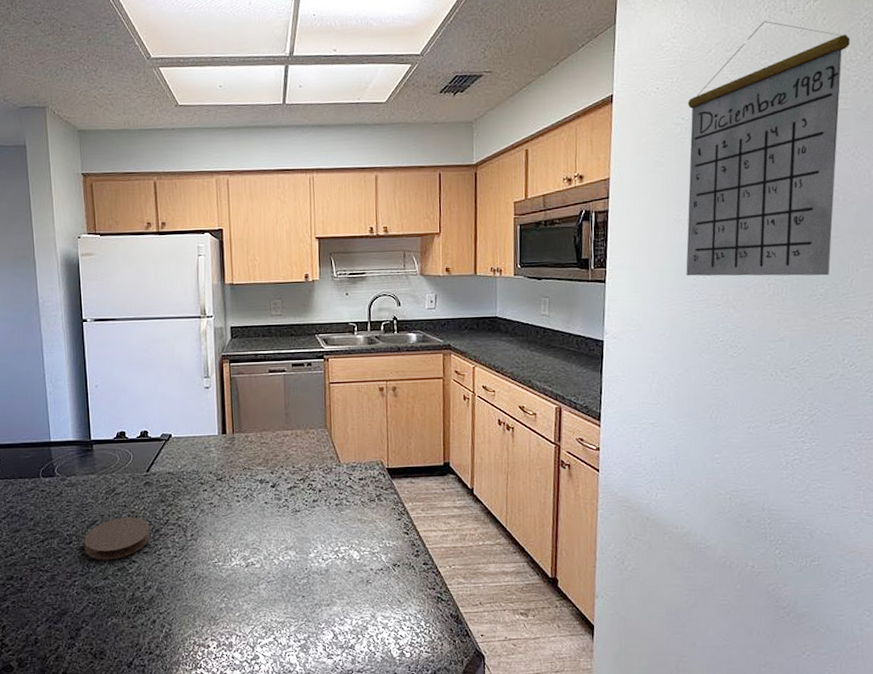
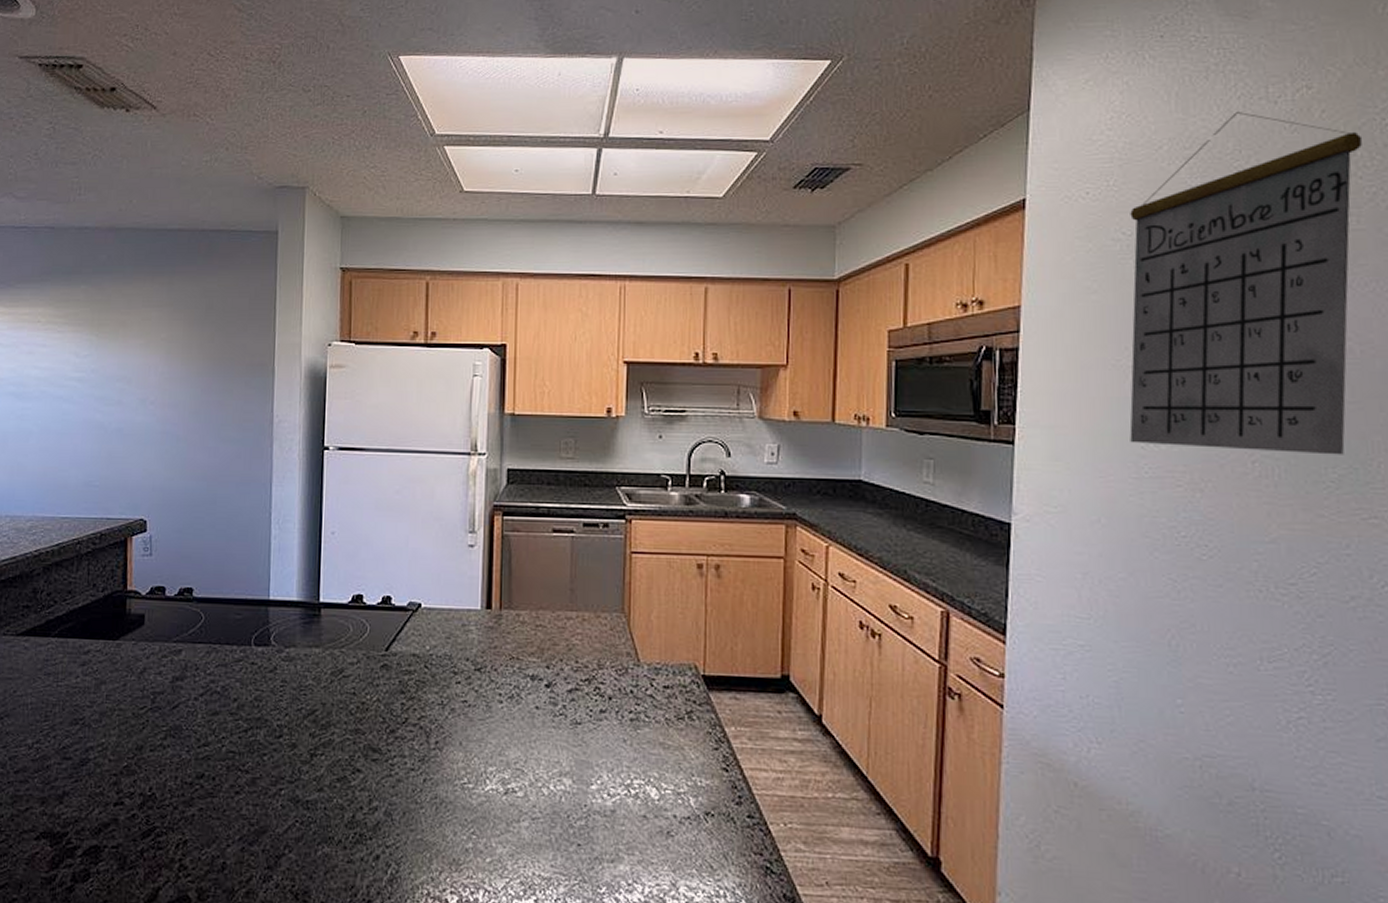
coaster: present [84,517,151,560] -> none [297,709,384,766]

